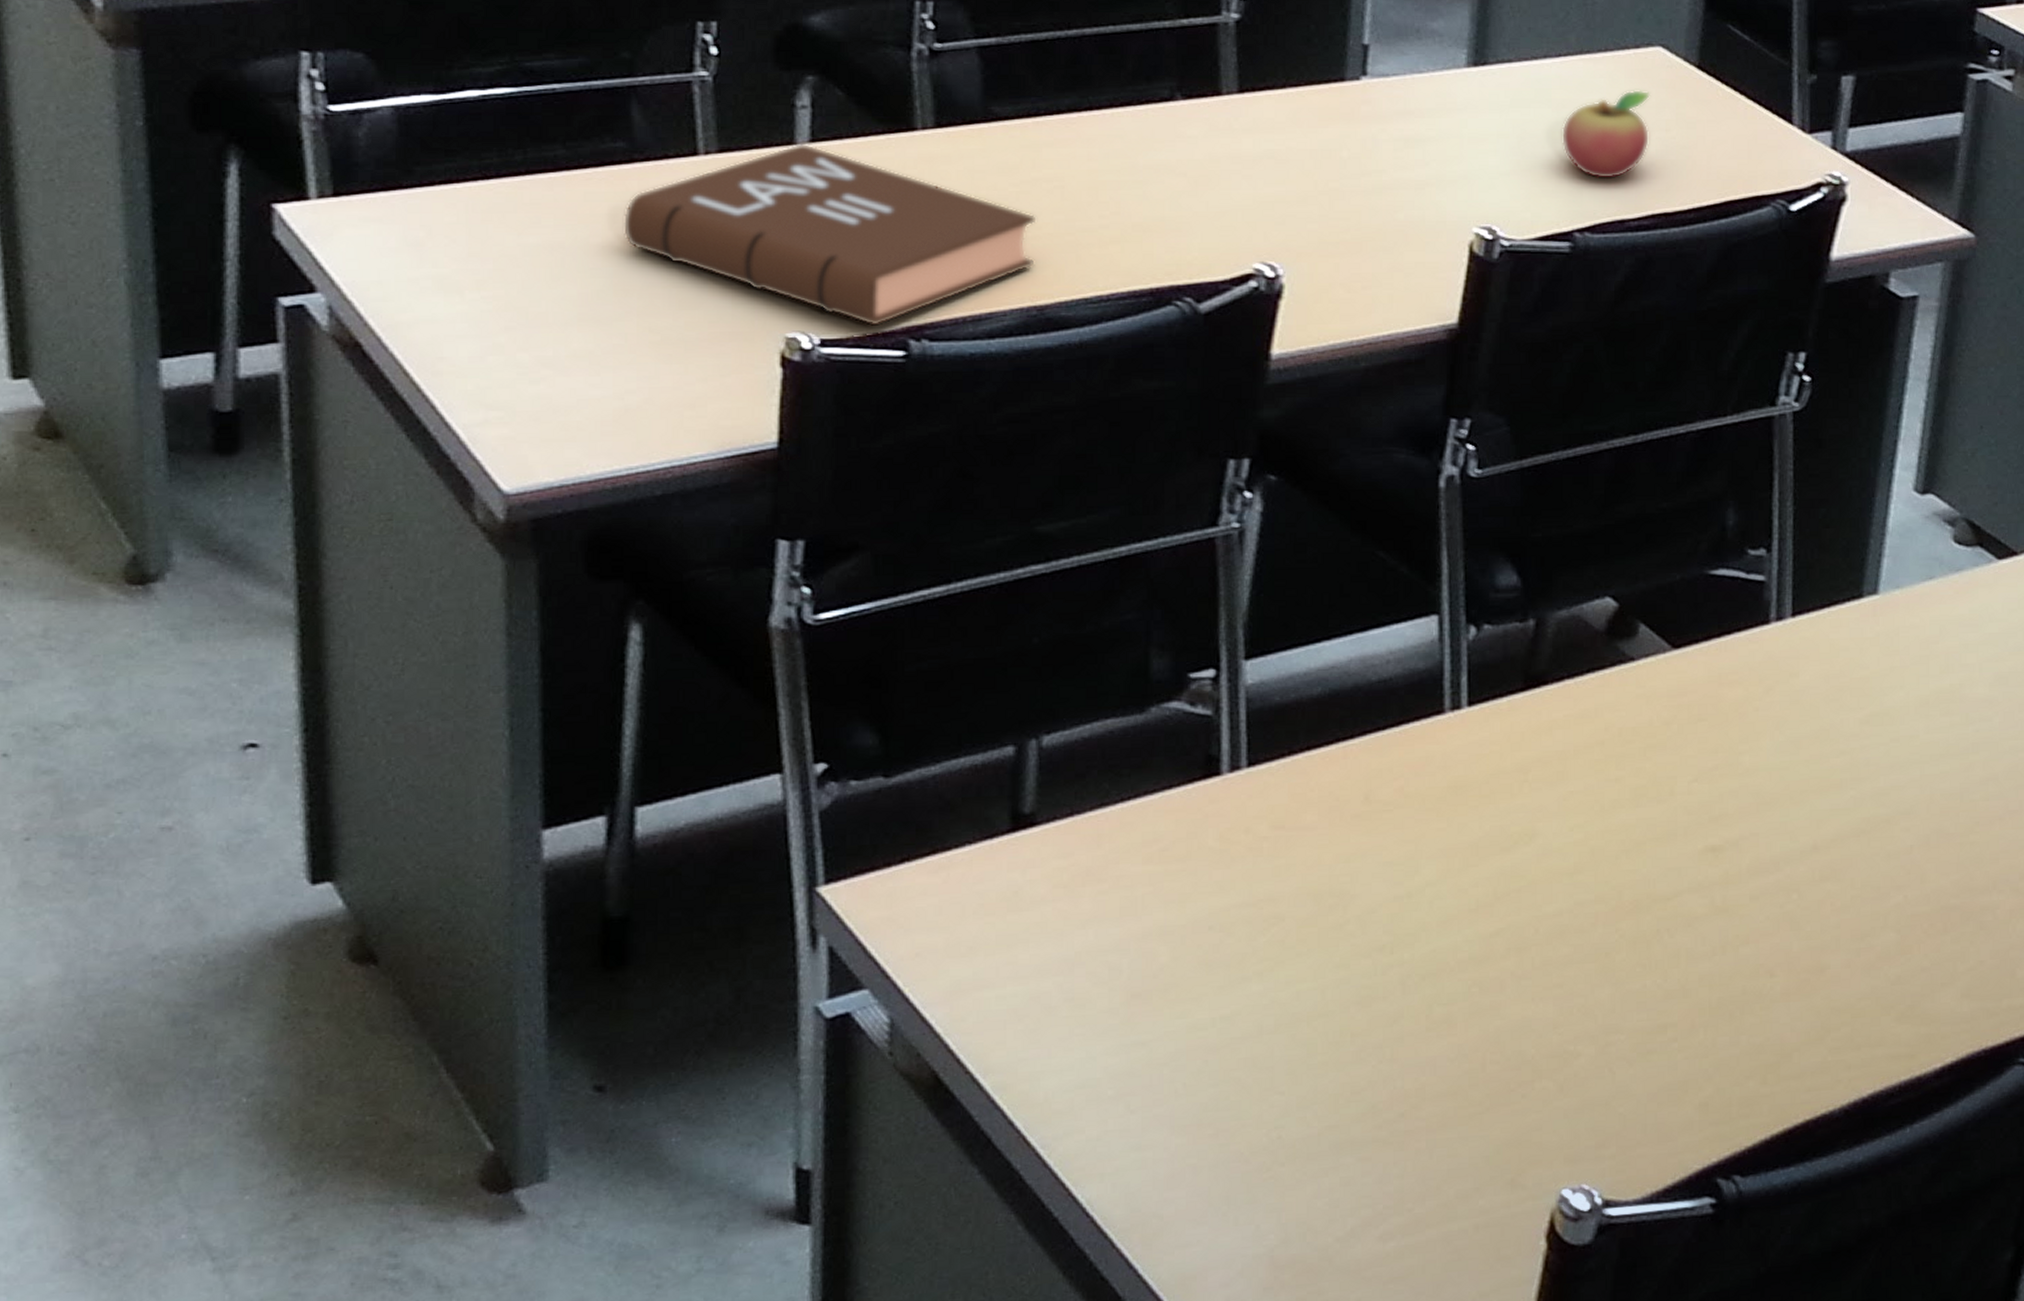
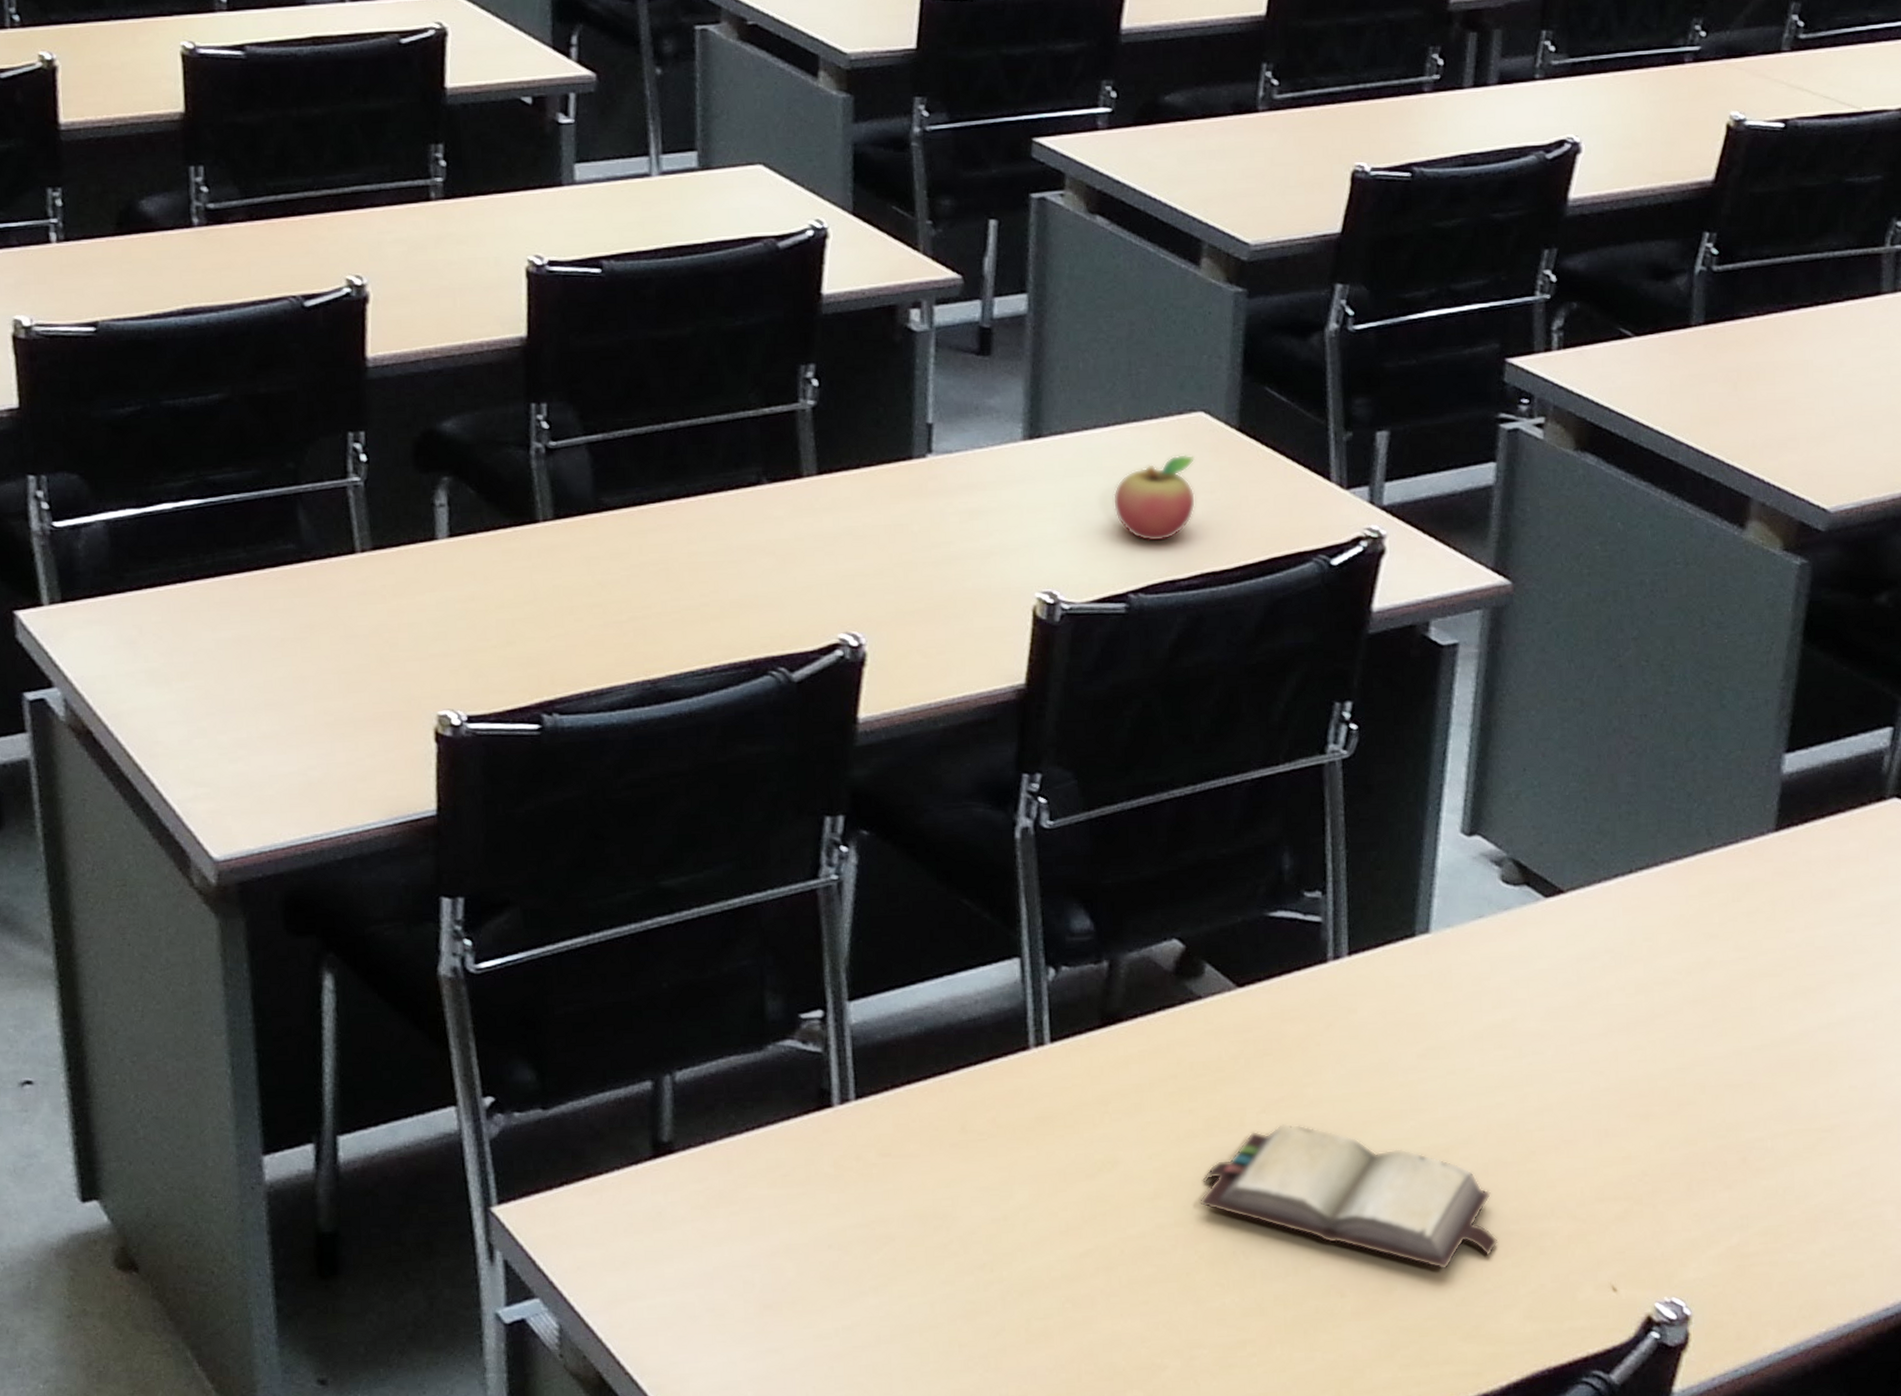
book: present [622,143,1037,327] -> none [296,538,647,704]
hardback book: none [1623,793,1938,947] -> present [1200,1123,1499,1270]

